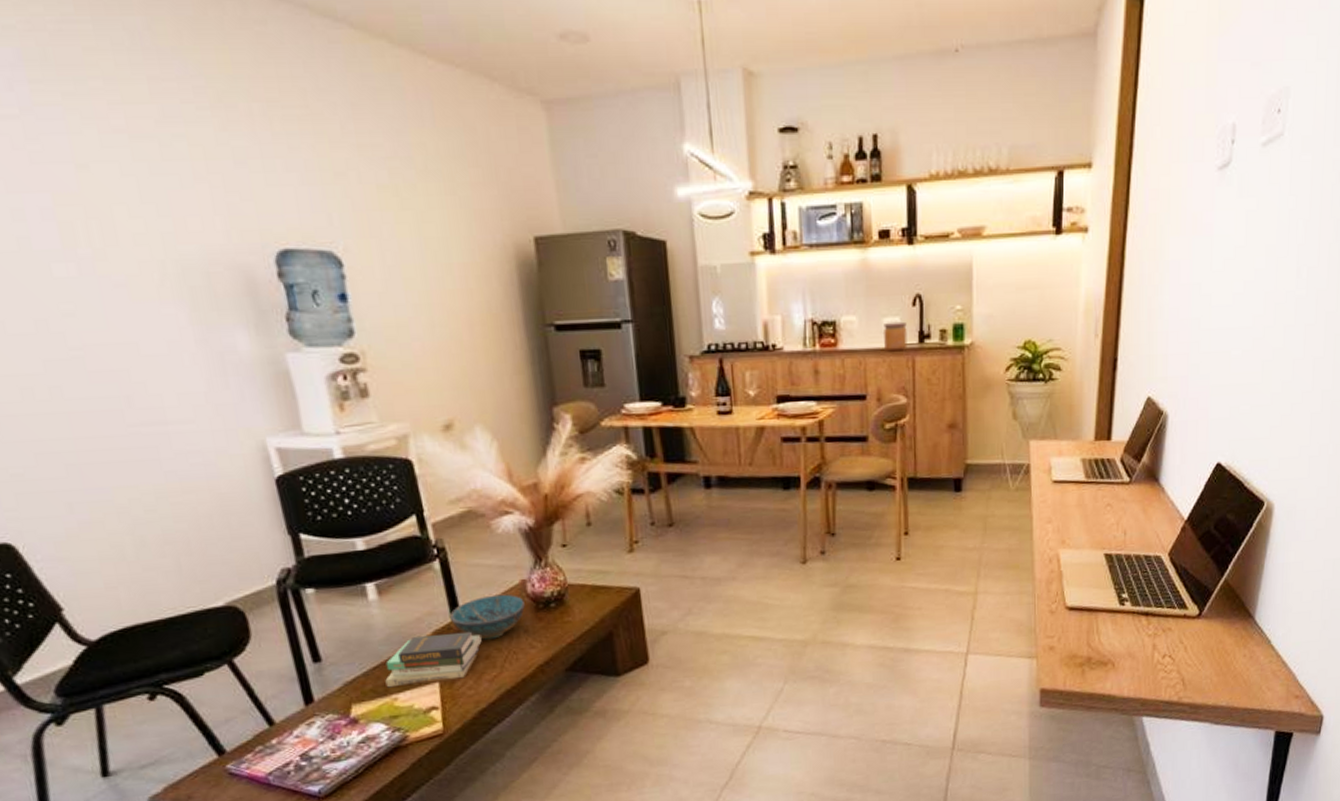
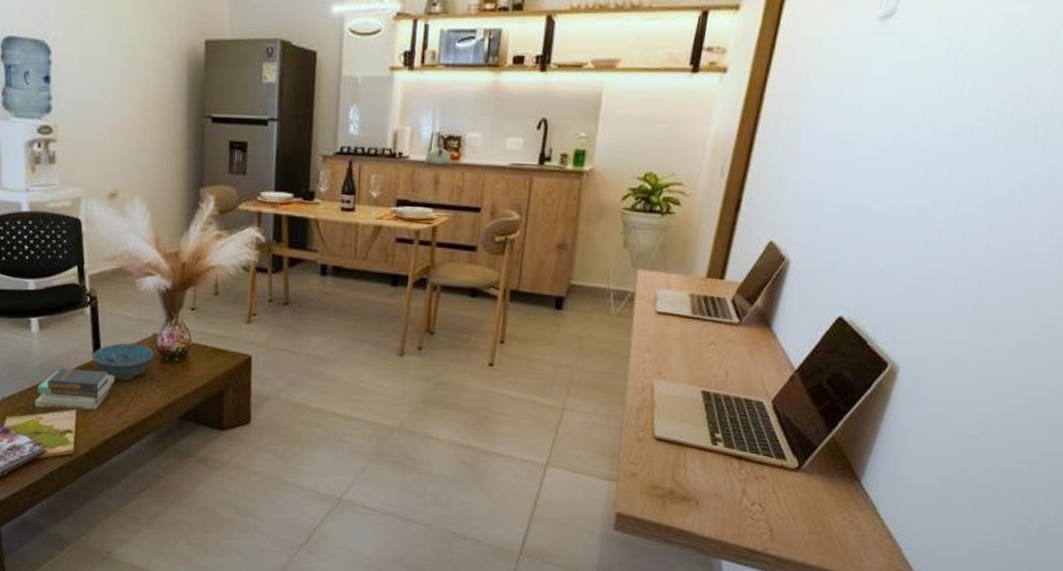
kettle: none [800,319,830,356] -> present [424,133,452,167]
jar: present [882,321,908,352] -> none [504,142,529,171]

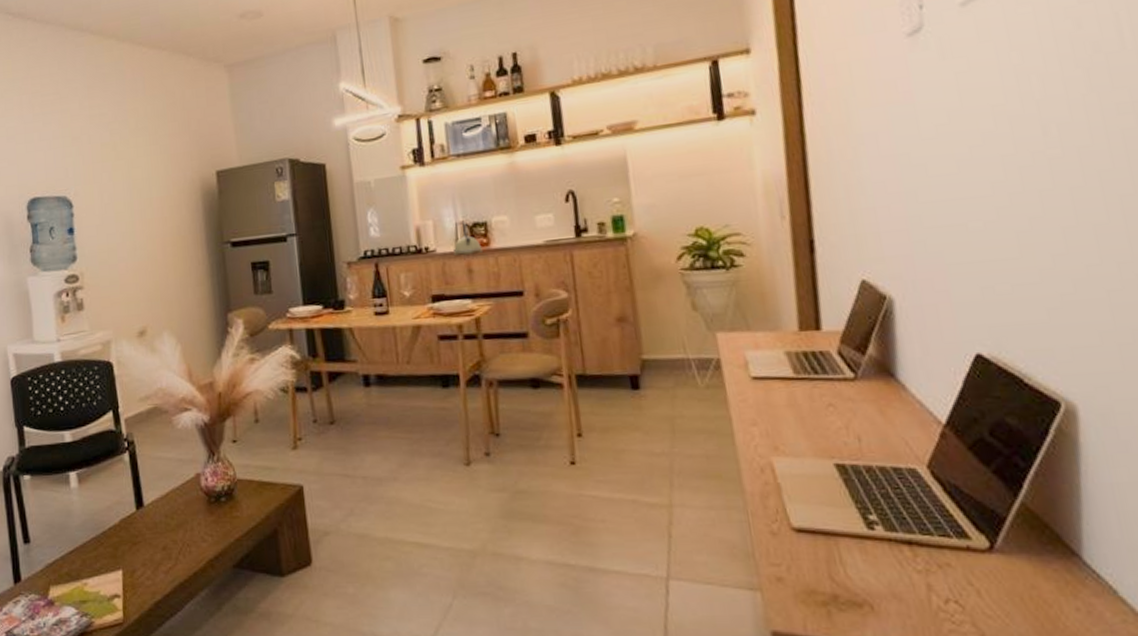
books: present [35,369,115,411] -> none [78,521,160,573]
decorative bowl: present [92,343,155,381] -> none [134,486,200,531]

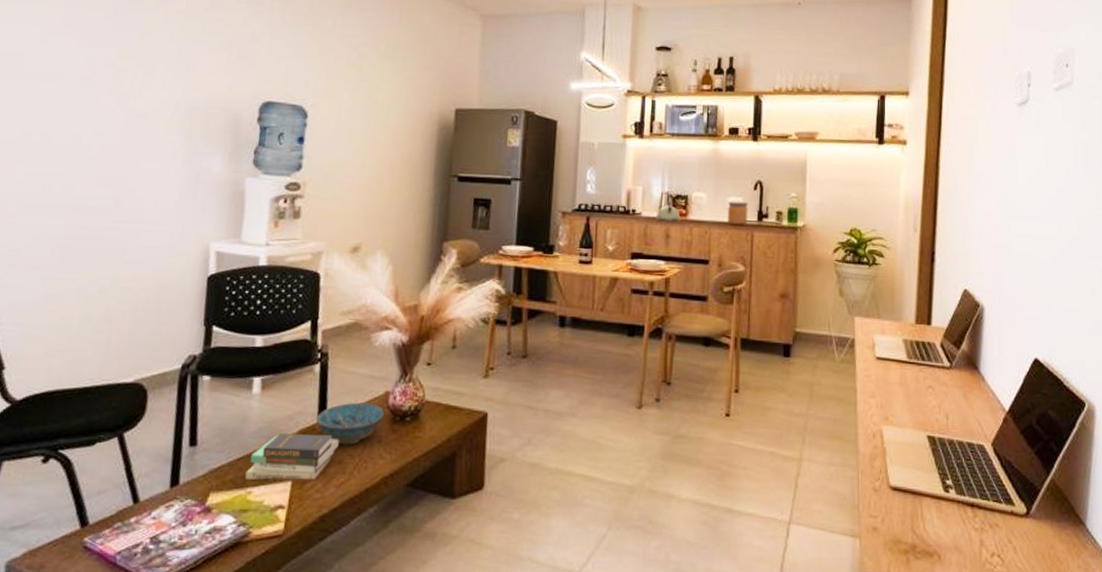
books: none [78,521,160,573] -> present [245,433,339,482]
decorative bowl: none [134,486,200,531] -> present [316,402,385,445]
jar: none [536,217,564,248] -> present [727,201,748,226]

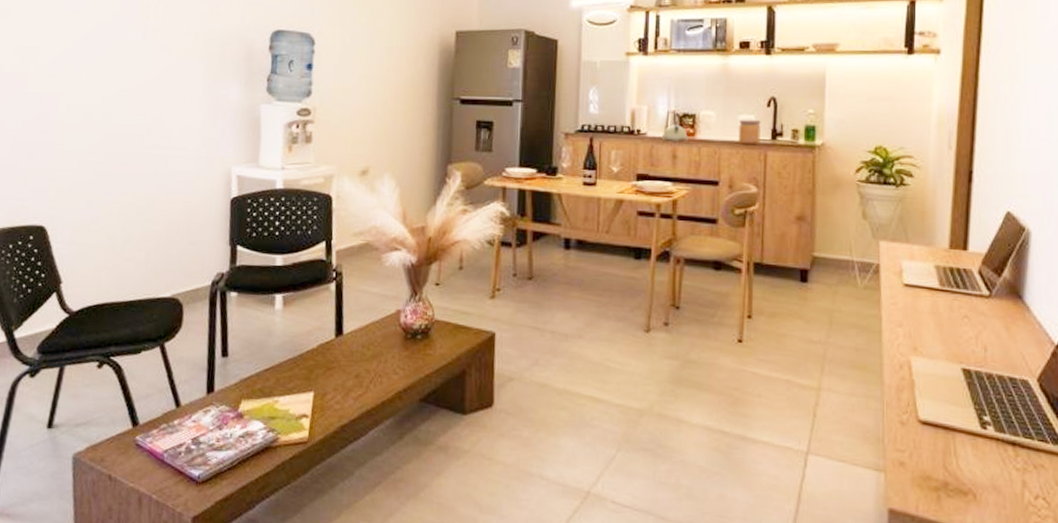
books: present [245,433,339,482] -> none [272,347,356,394]
decorative bowl: present [316,402,385,445] -> none [333,319,397,360]

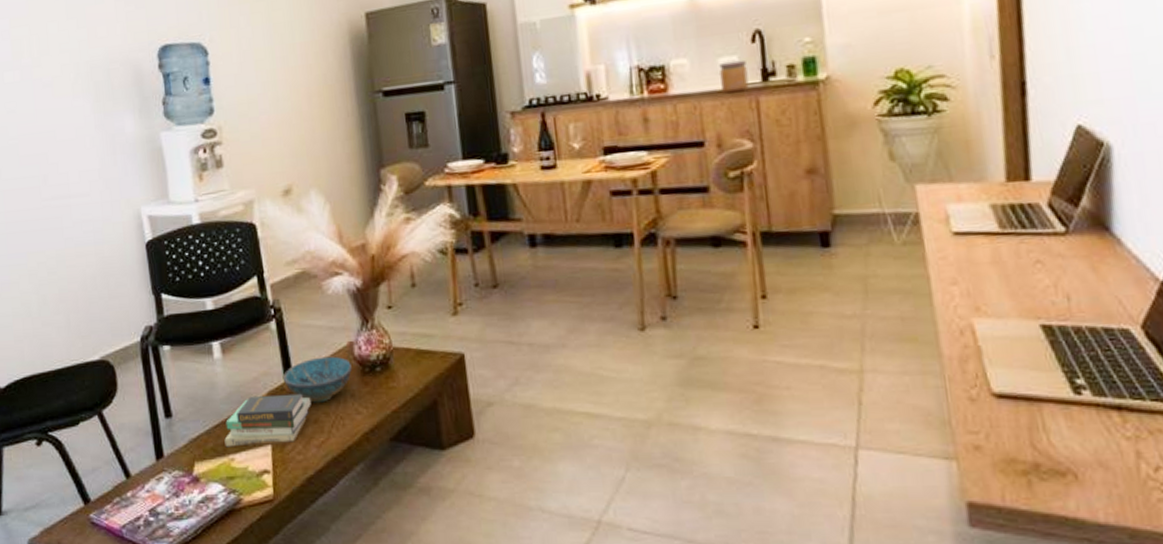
books: none [272,347,356,394] -> present [224,393,311,448]
decorative bowl: none [333,319,397,360] -> present [282,356,353,403]
kettle: present [661,111,688,143] -> none [627,66,659,104]

